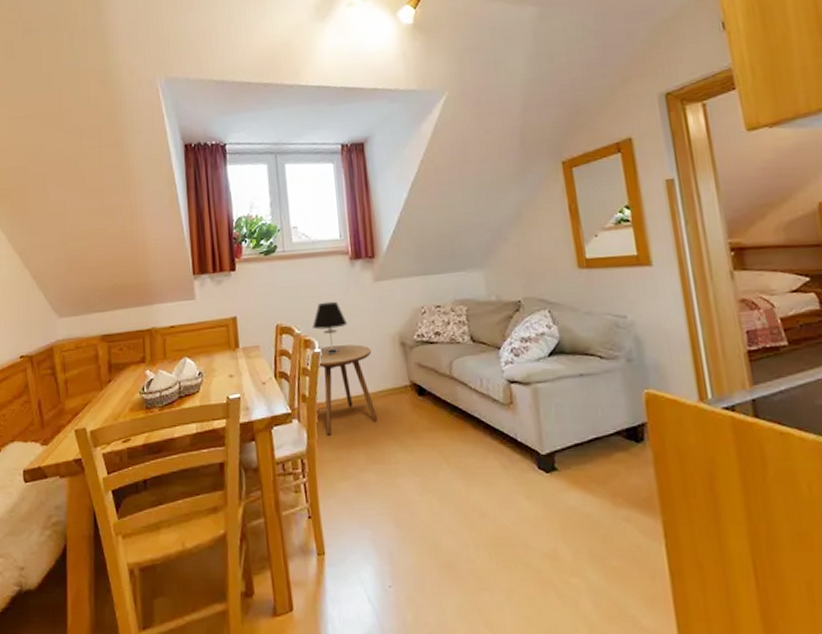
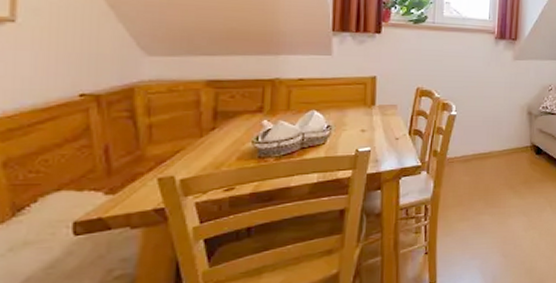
side table: present [306,344,377,435] -> none [441,110,503,185]
table lamp: present [312,301,348,355] -> none [452,72,485,118]

